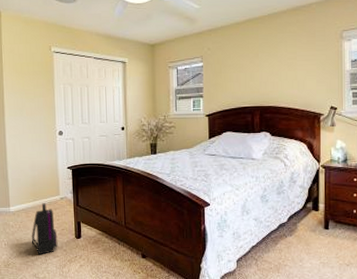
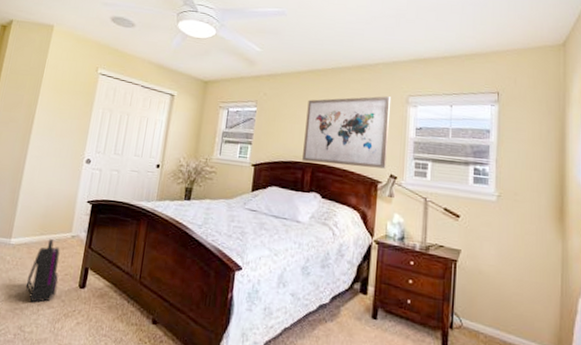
wall art: none [249,34,327,105] -> present [302,96,392,169]

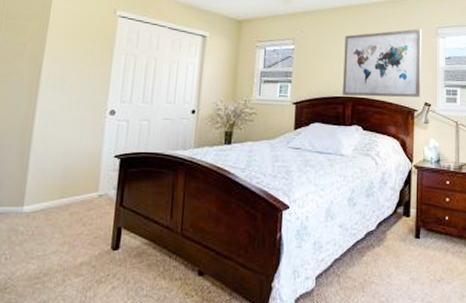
backpack: present [24,239,60,303] -> none [45,202,87,274]

